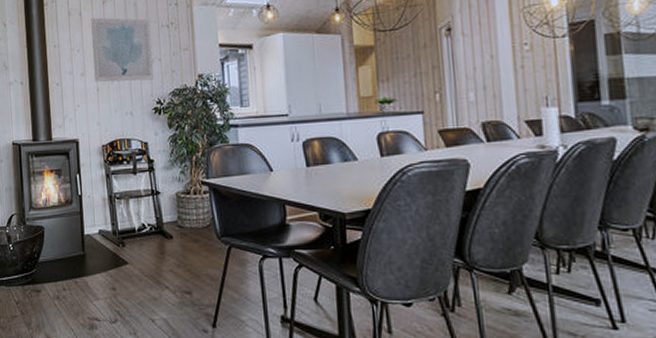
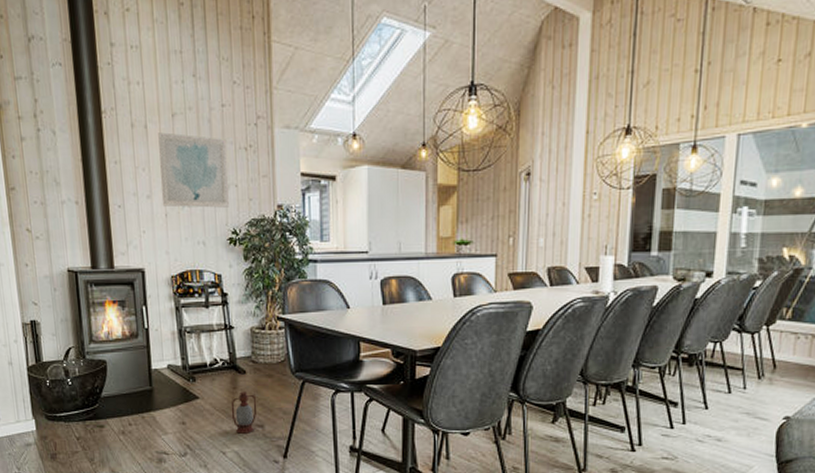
lantern: none [159,245,185,301] -> present [231,380,258,434]

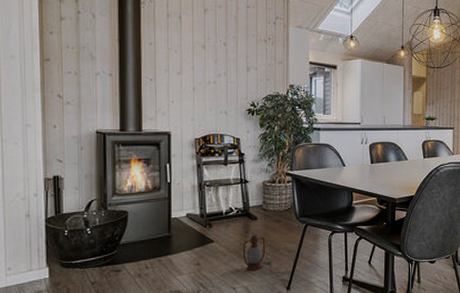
wall art: present [158,132,230,208] -> none [190,23,250,85]

